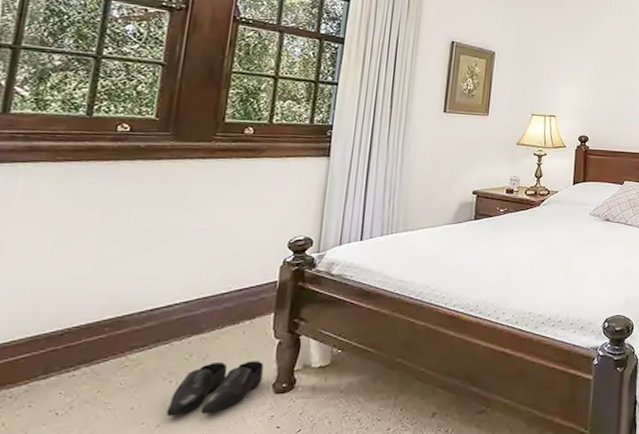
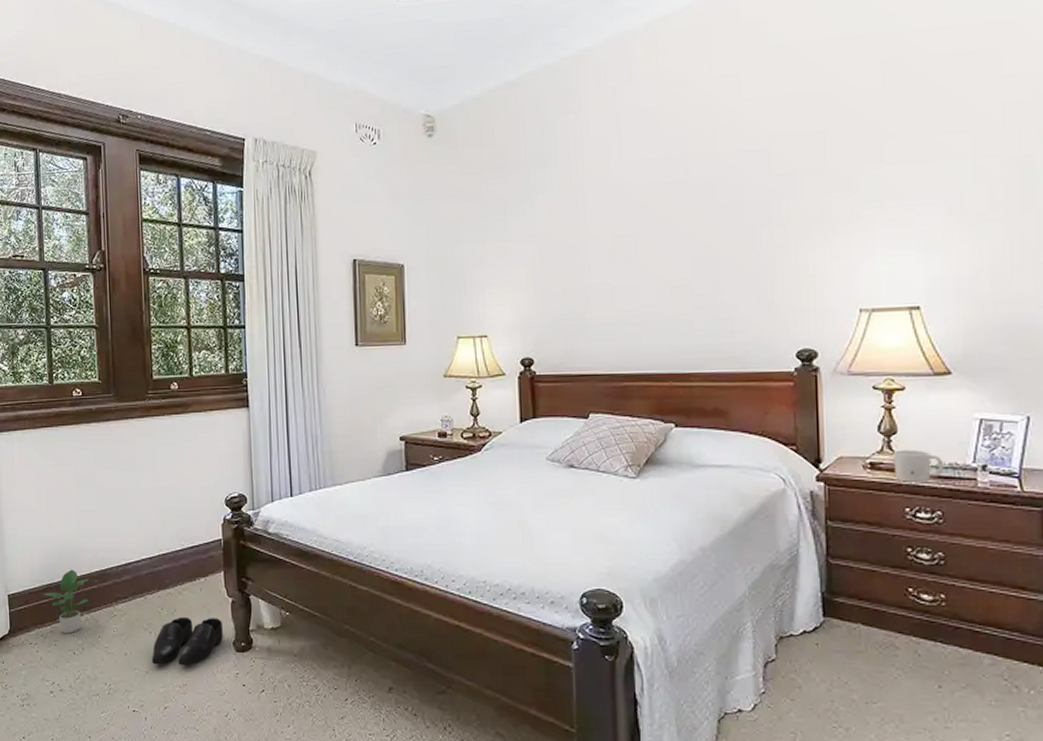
potted plant: none [24,317,98,392] -> present [43,569,90,634]

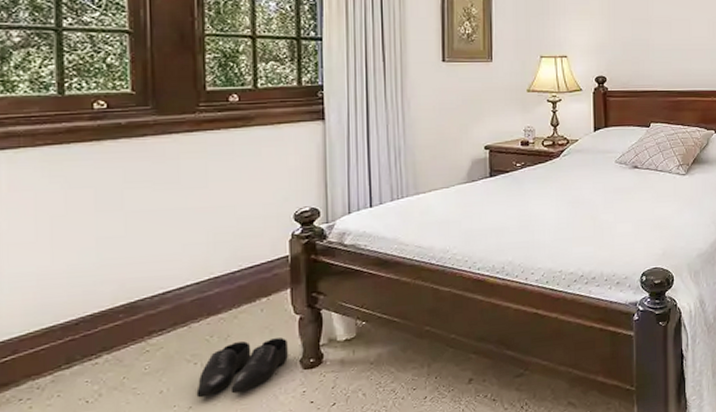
potted plant: present [43,569,90,634] -> none [42,306,112,381]

